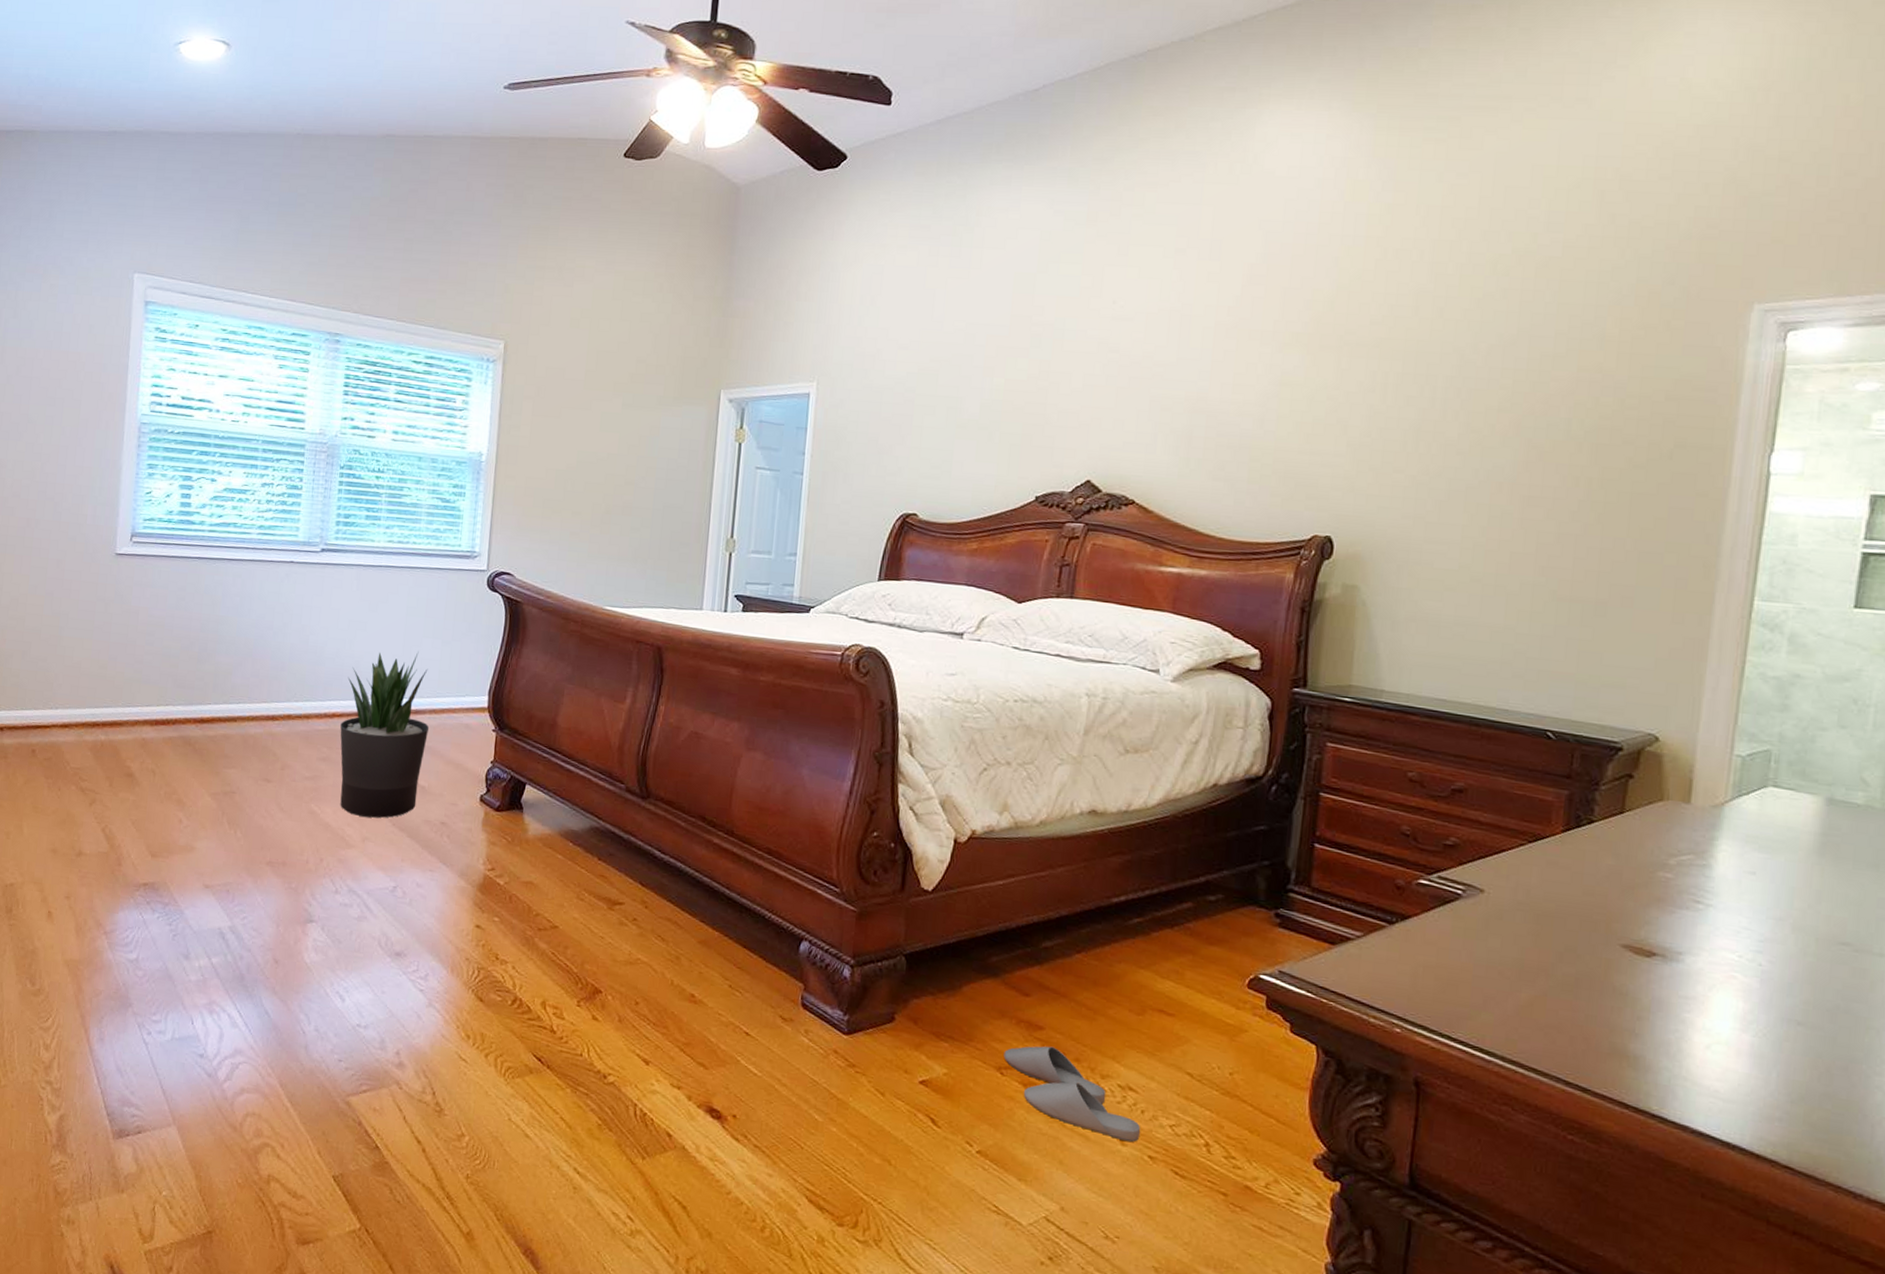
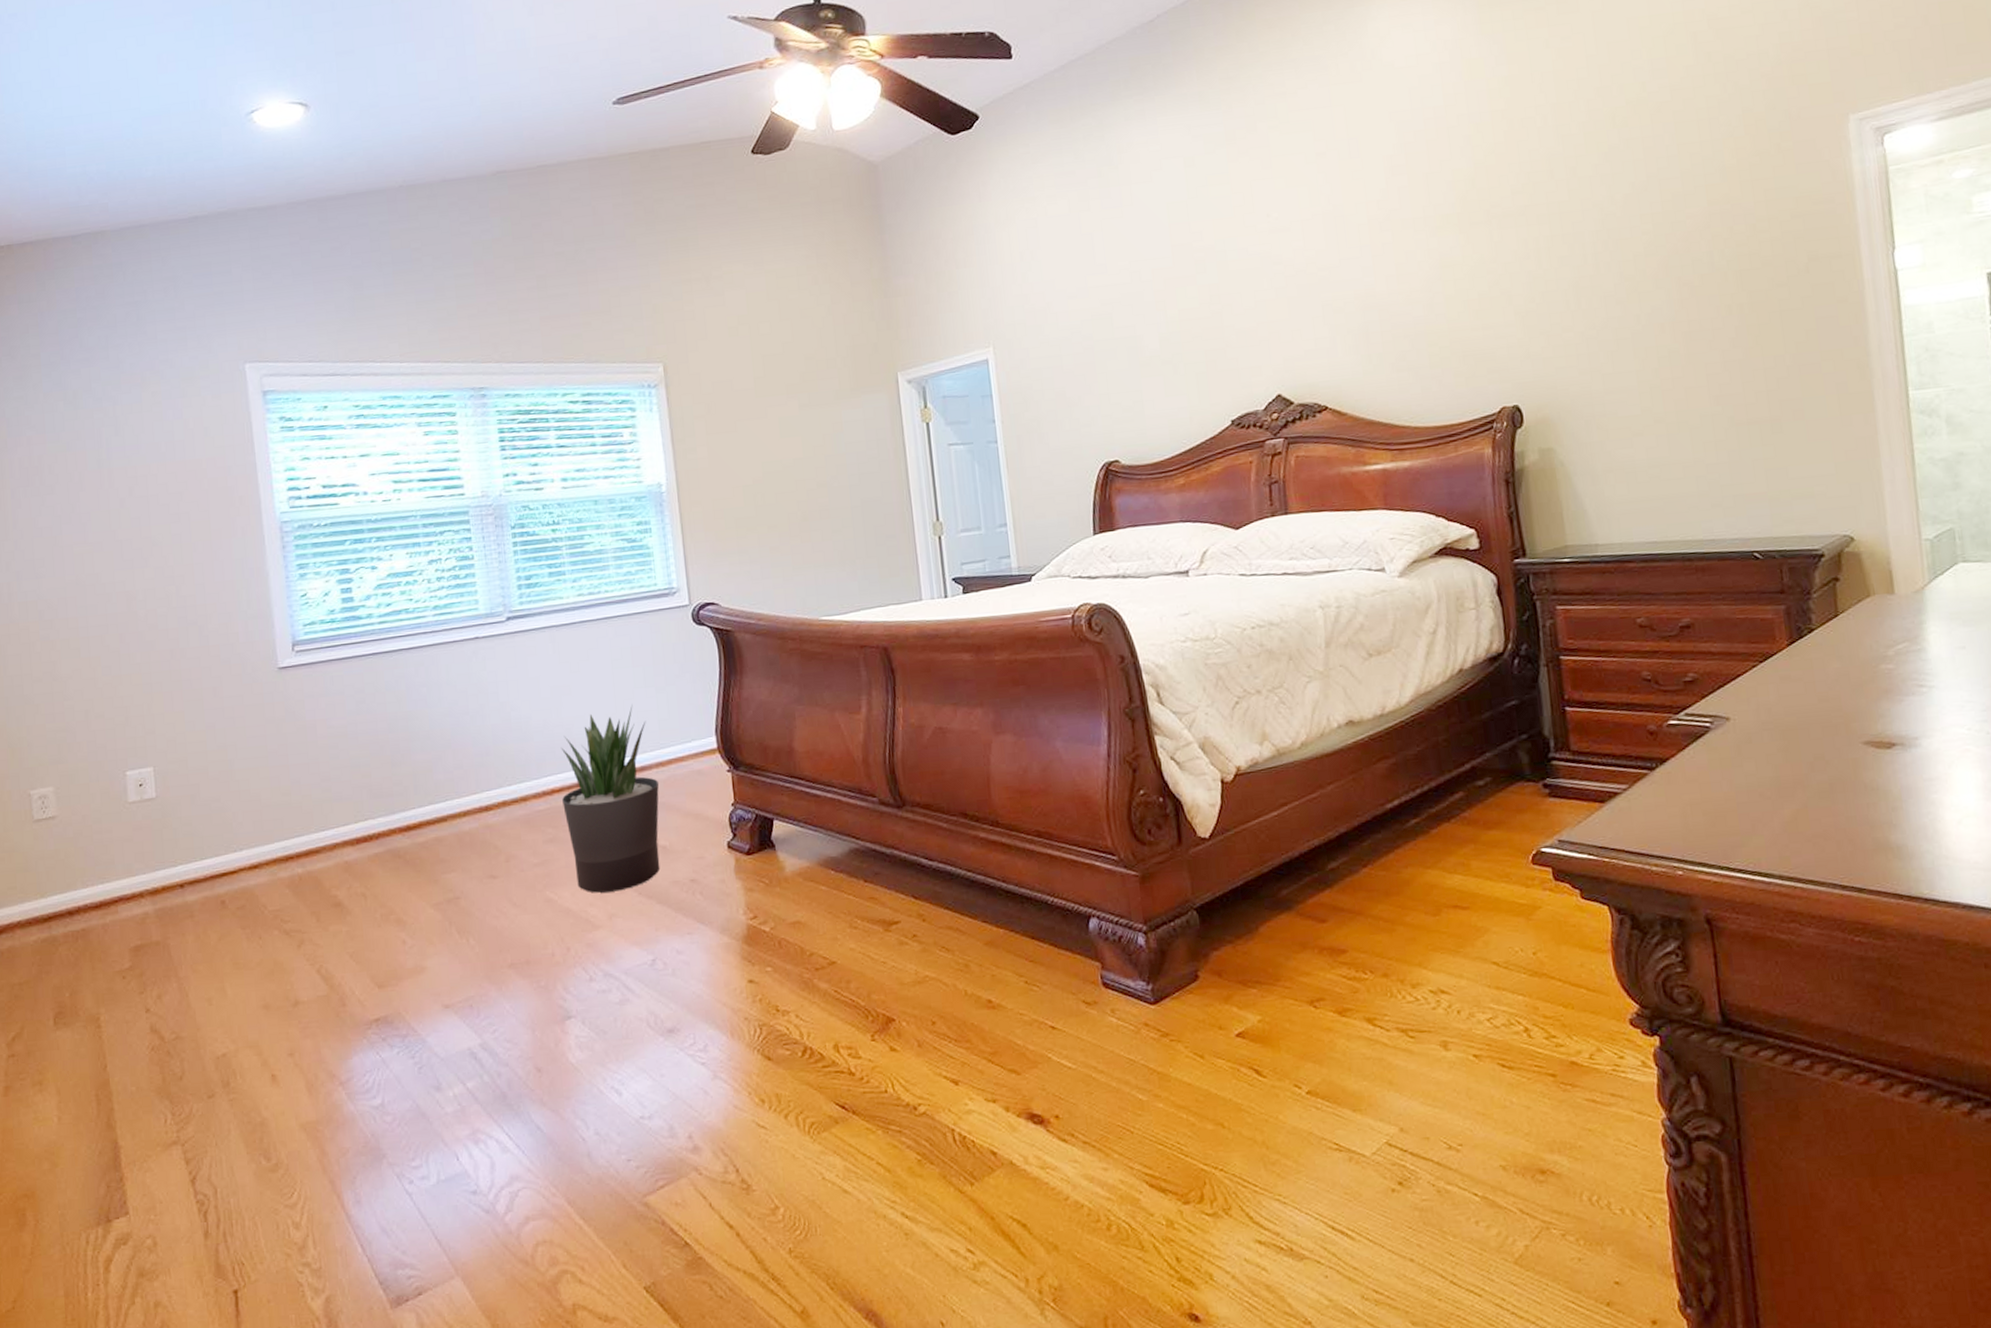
slippers: present [1003,1046,1141,1142] -> none [1313,967,1462,1046]

